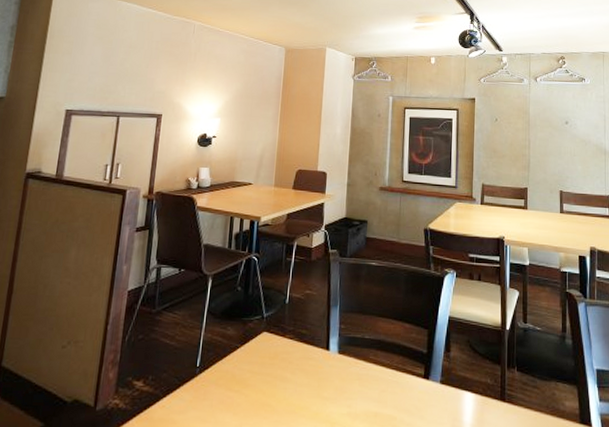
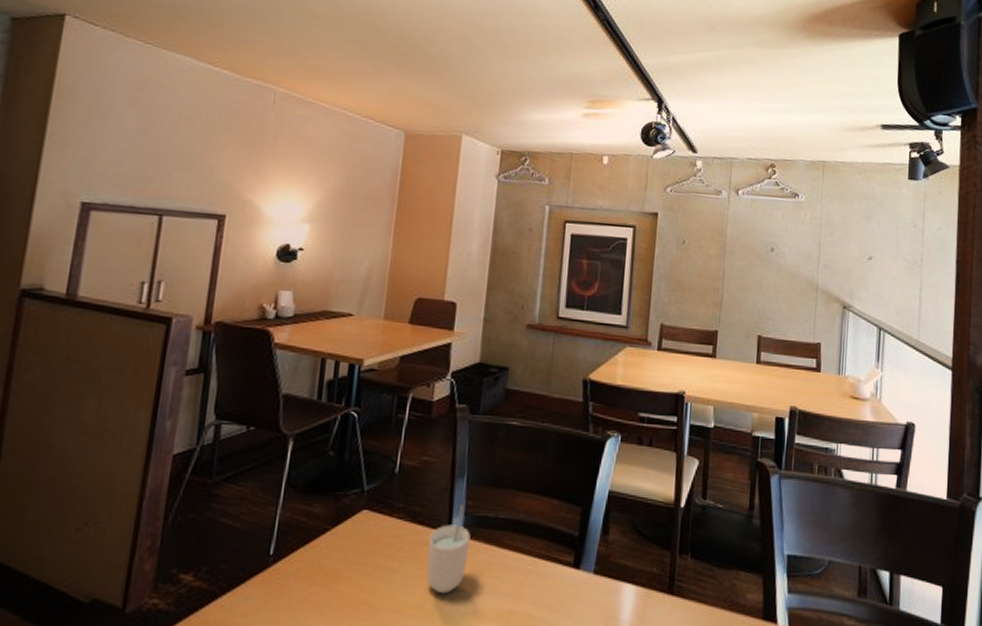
cup: none [311,328,344,399] -> present [426,504,471,594]

